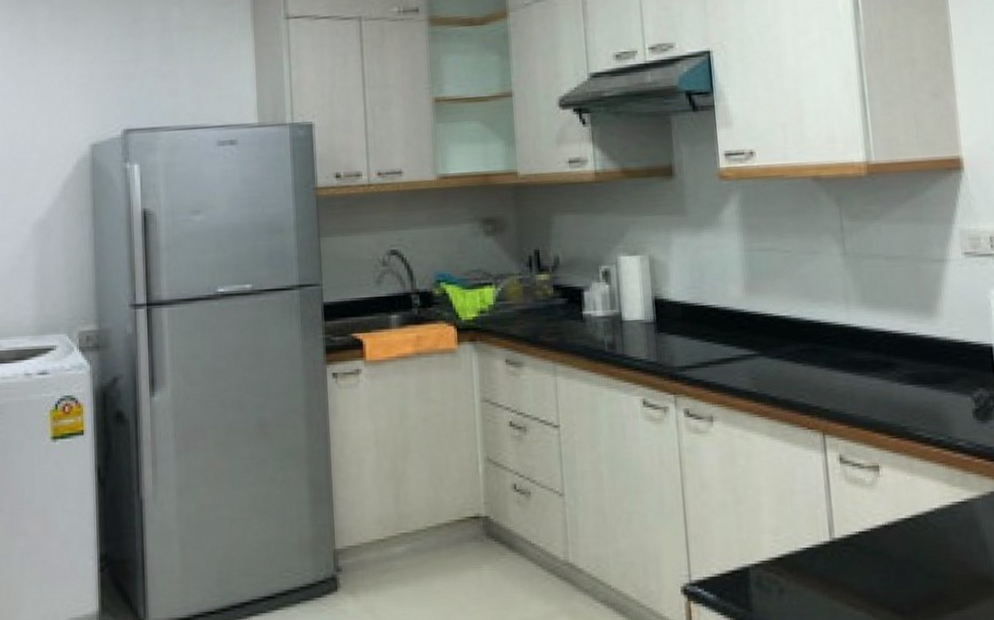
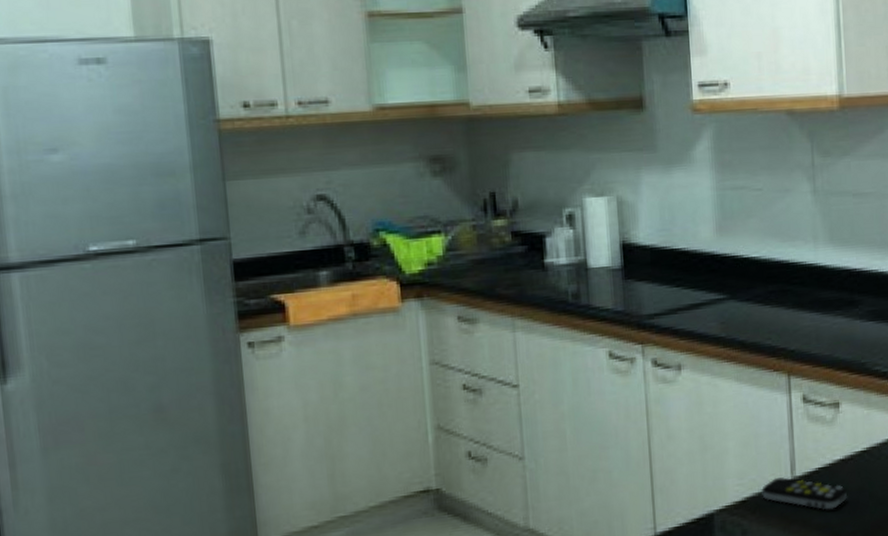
remote control: none [798,537,893,577] -> present [761,477,848,510]

